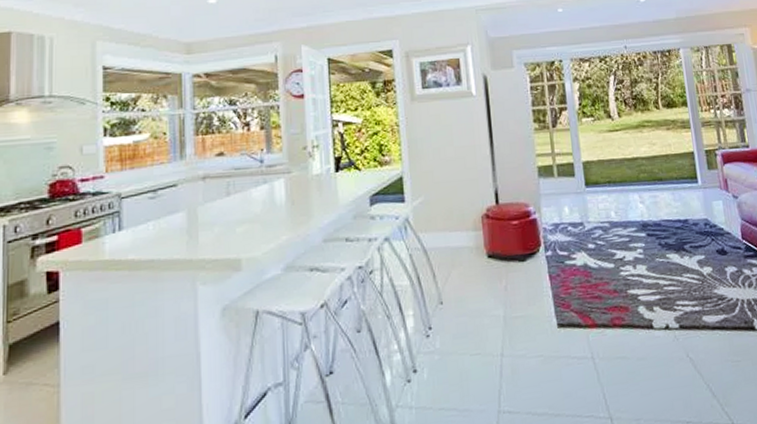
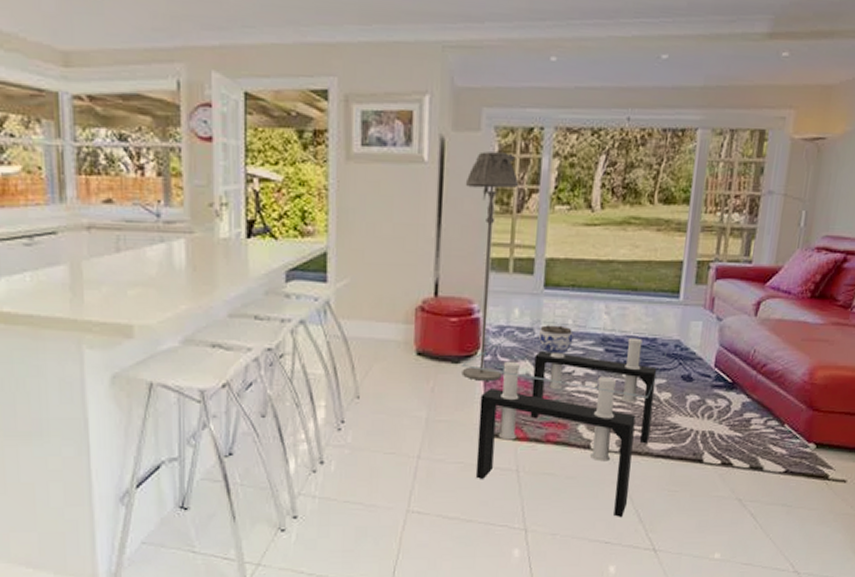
floor lamp: none [507,82,564,275] -> present [462,151,519,381]
coffee table: none [528,214,703,395] -> present [462,320,673,518]
jar: none [588,217,619,243] -> present [538,325,574,354]

